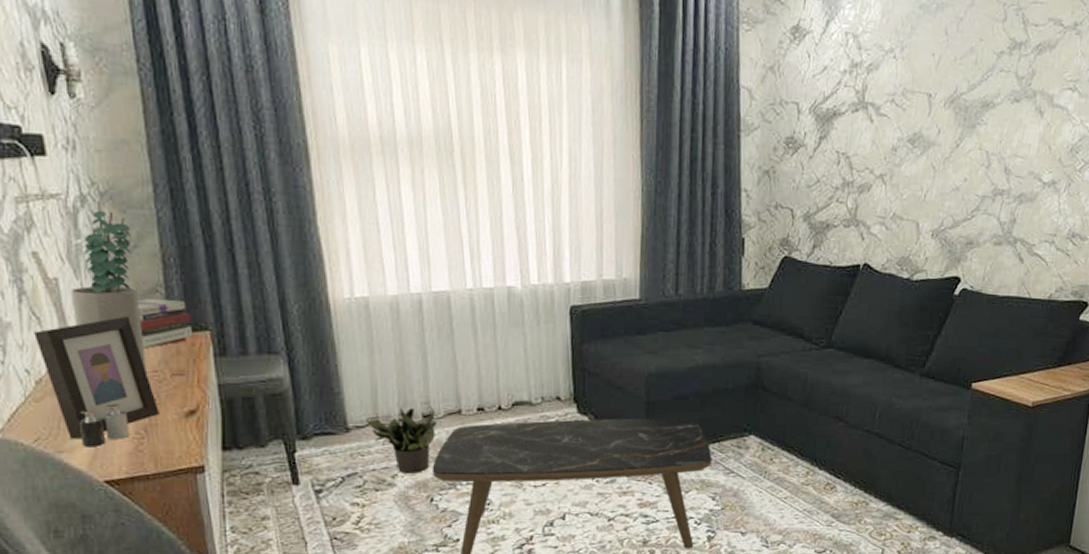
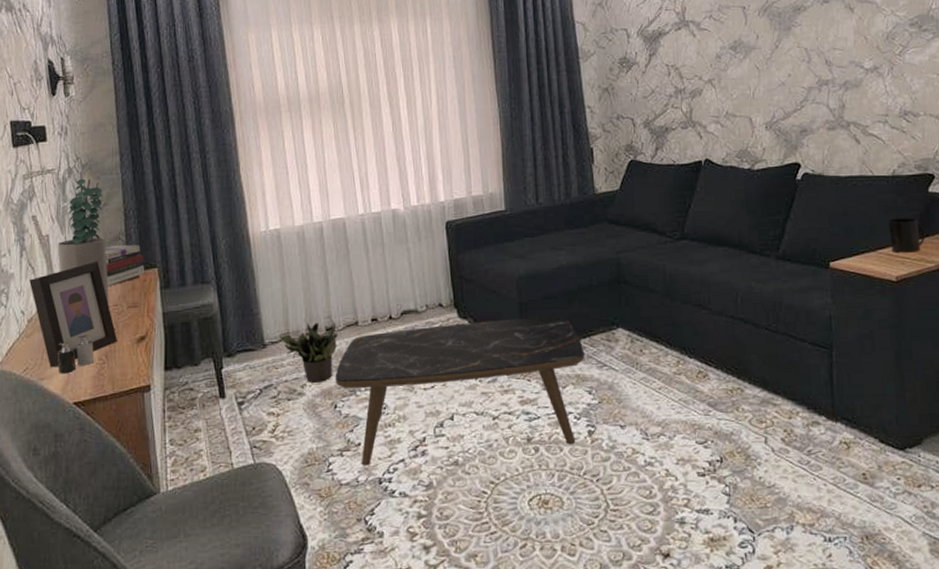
mug: none [1033,344,1068,381] -> present [888,218,926,254]

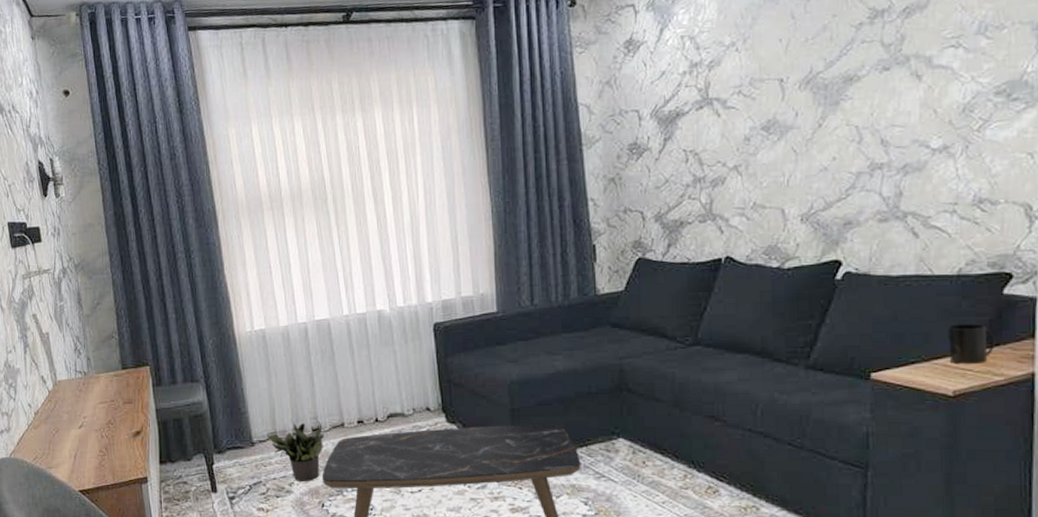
picture frame: present [29,260,117,368] -> none [34,358,115,457]
vase: present [57,171,110,307] -> none [56,271,107,402]
candle: present [57,335,94,374] -> none [62,428,95,464]
books: present [105,244,145,286] -> none [100,342,138,382]

